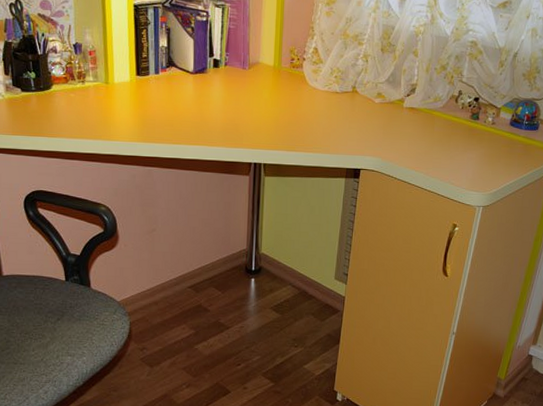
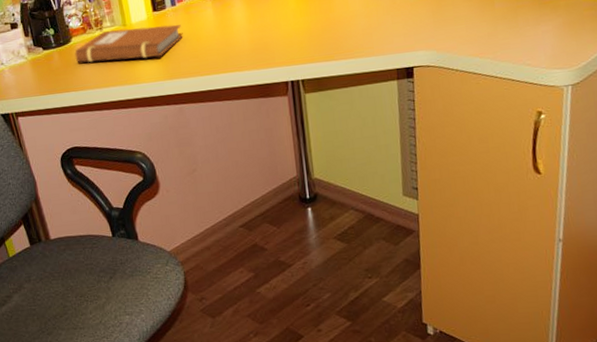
notebook: none [53,84,162,119] -> present [75,24,183,63]

